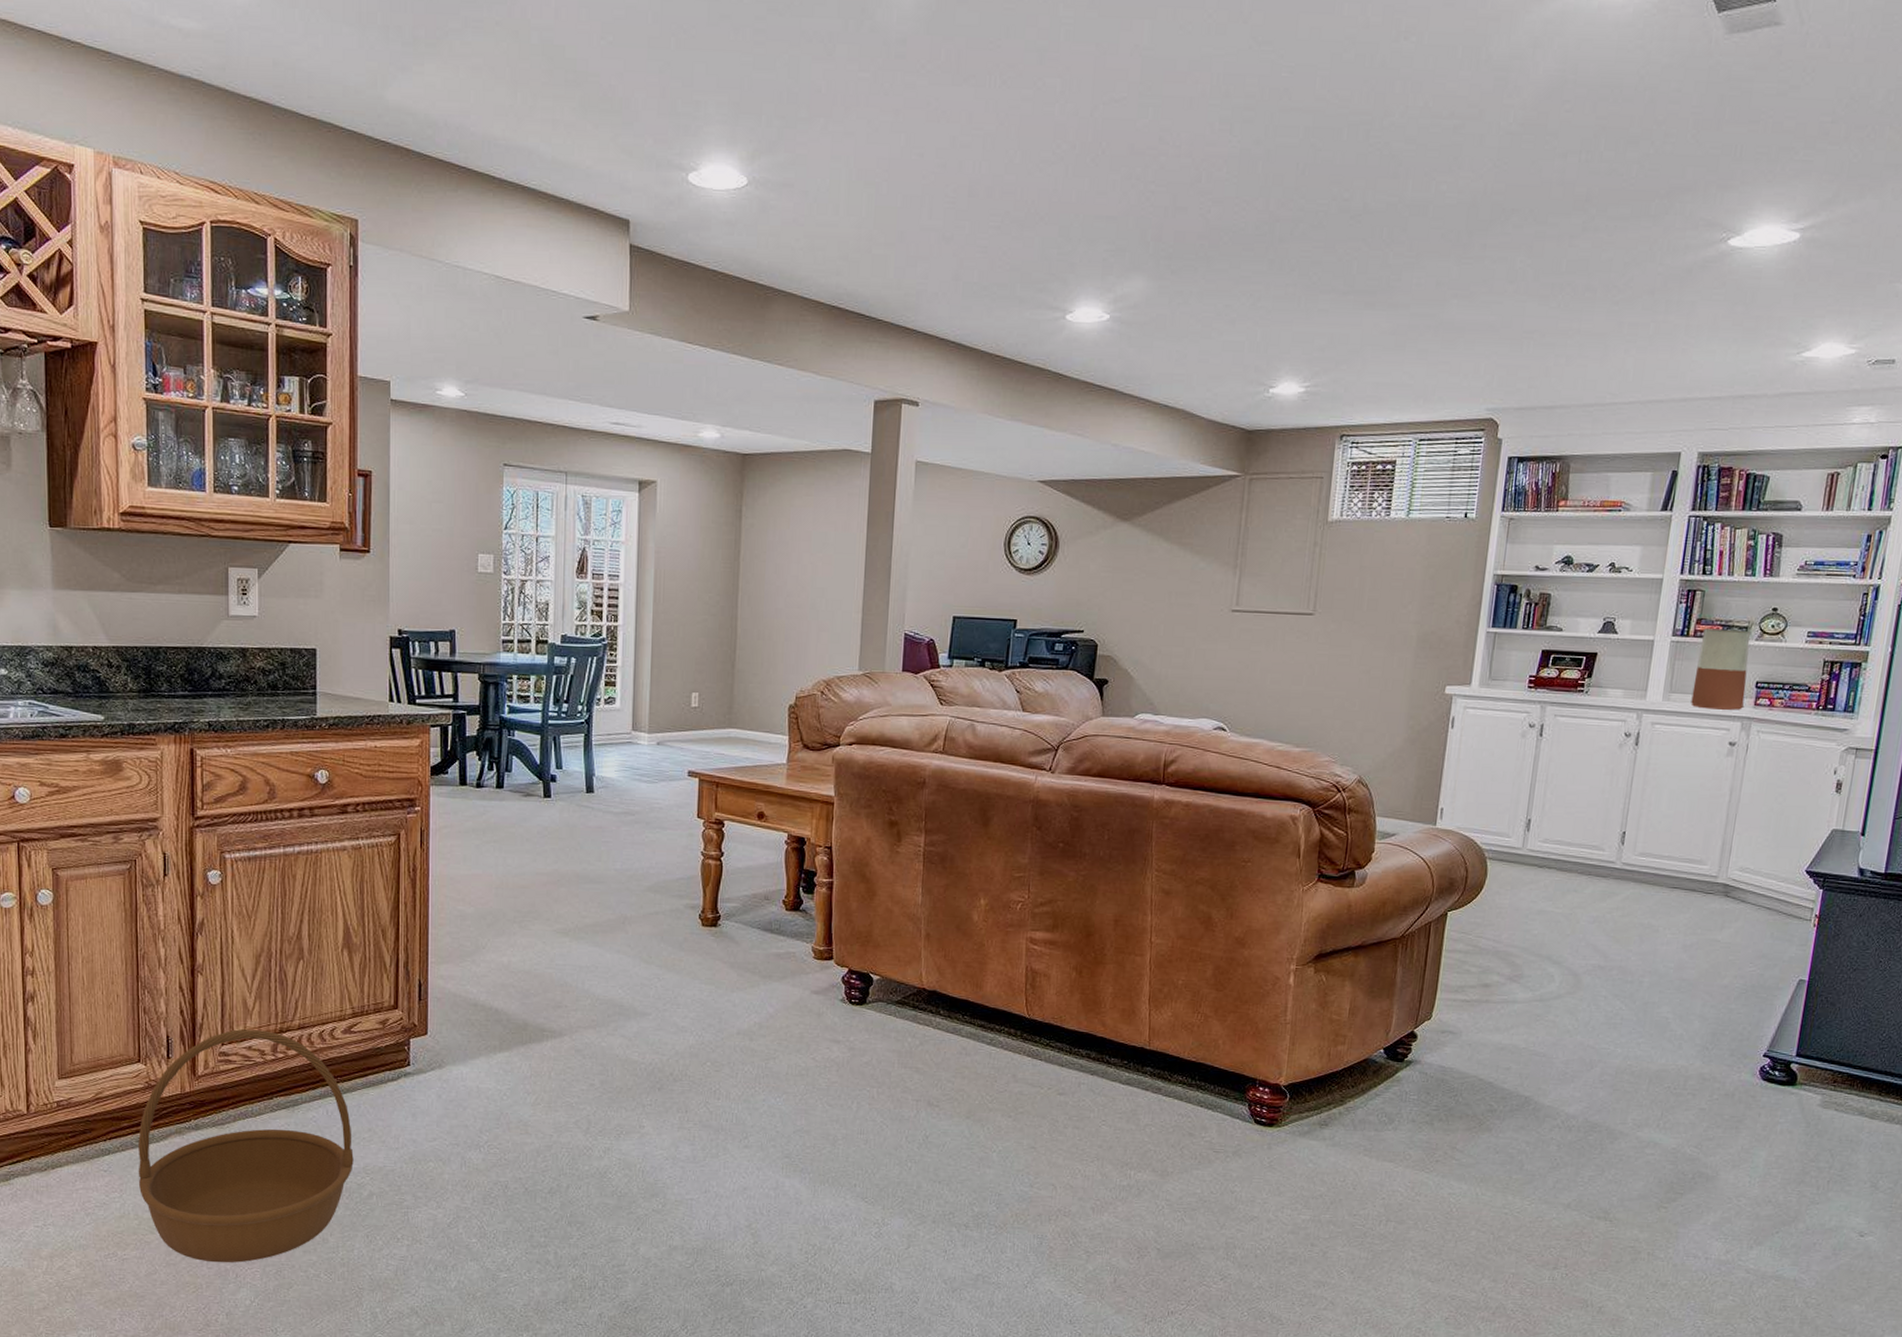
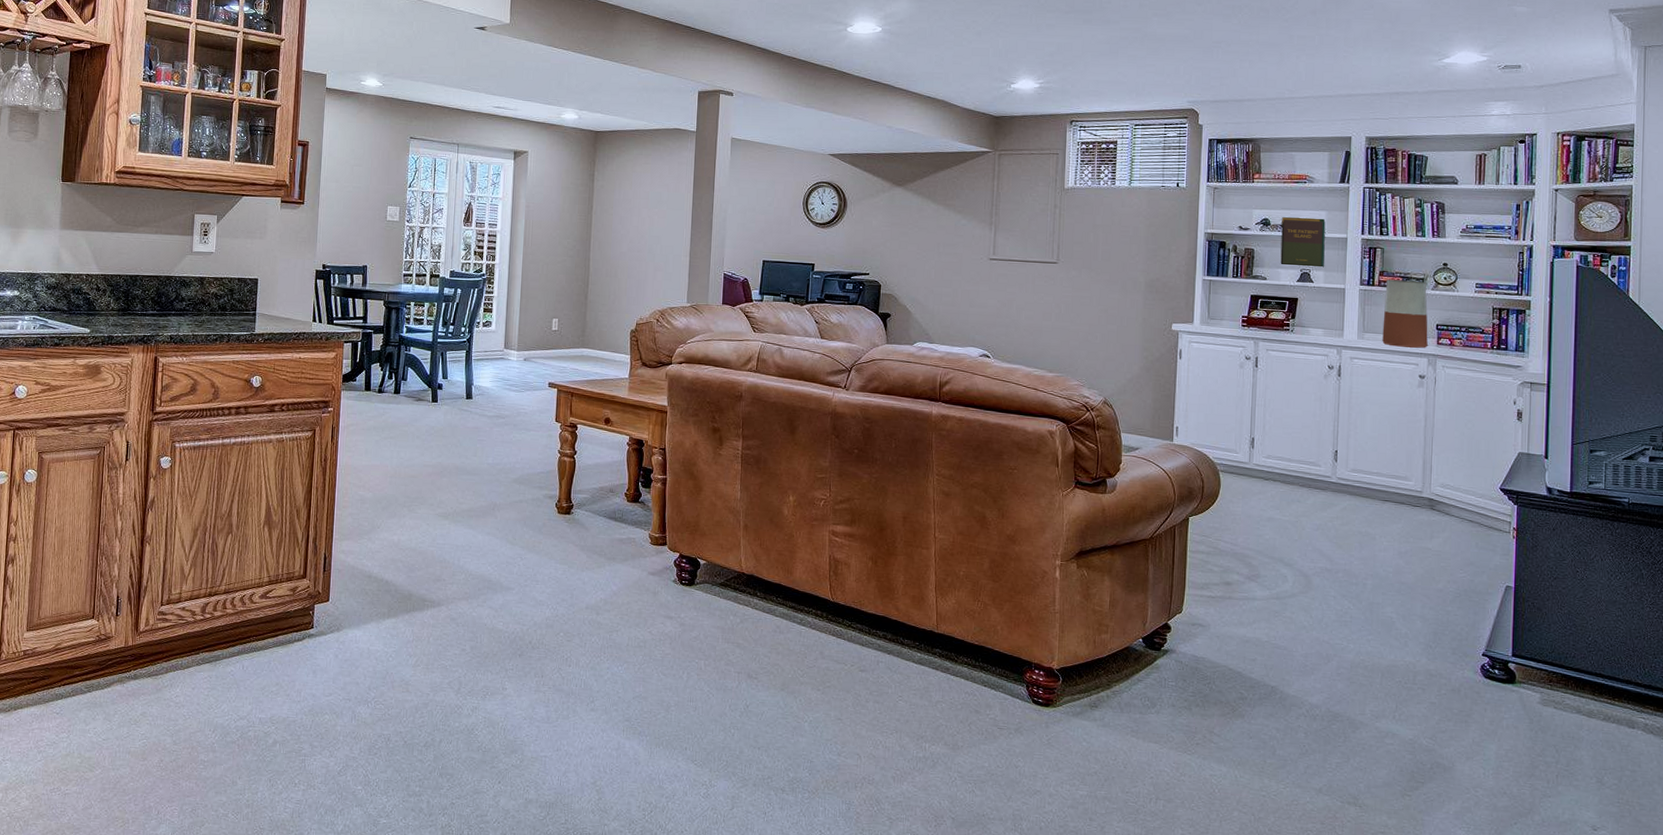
basket: present [138,1029,354,1263] -> none [84,592,263,801]
books: none [1580,554,1639,615] -> present [1280,217,1326,268]

